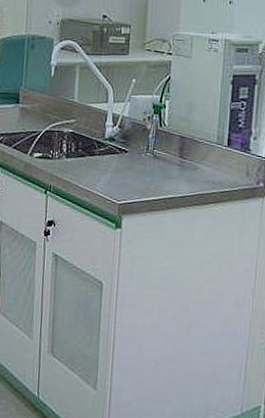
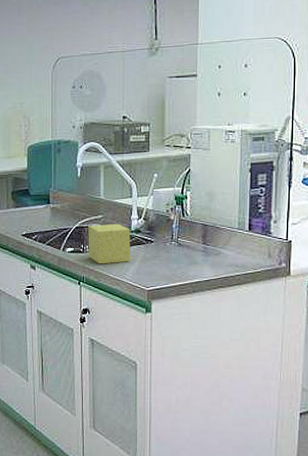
sponge: none [57,129,105,173] -> present [88,223,131,264]

